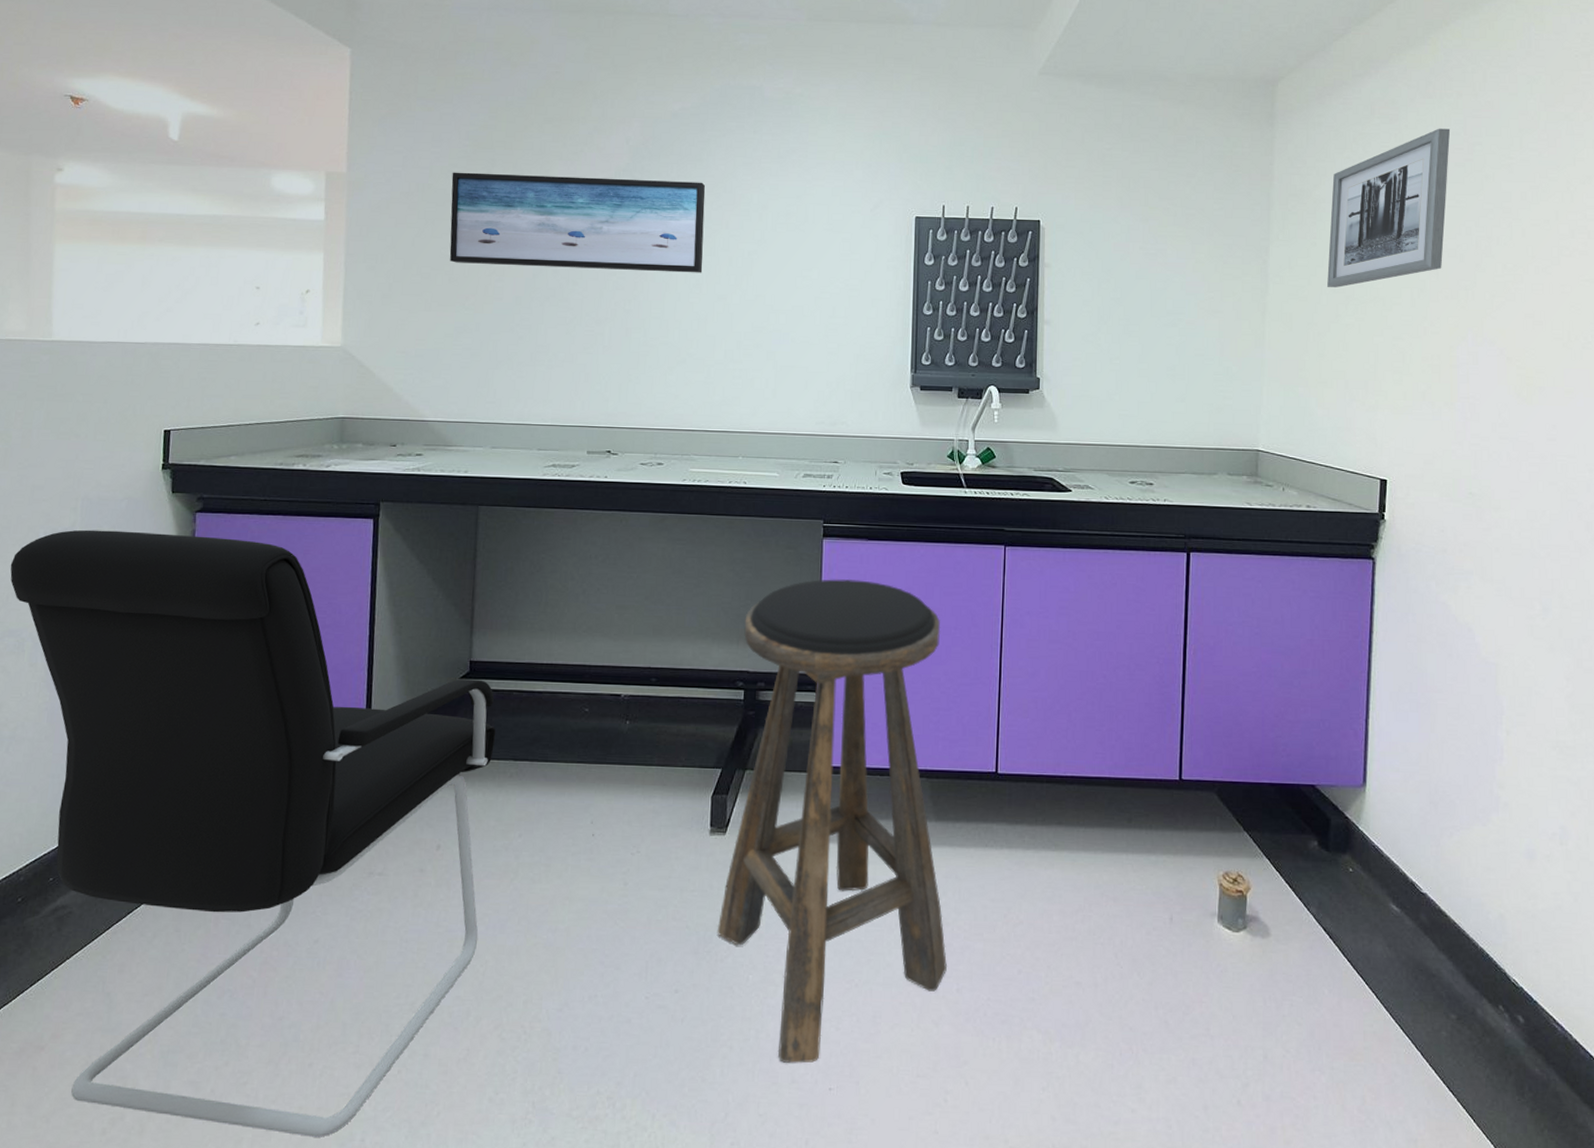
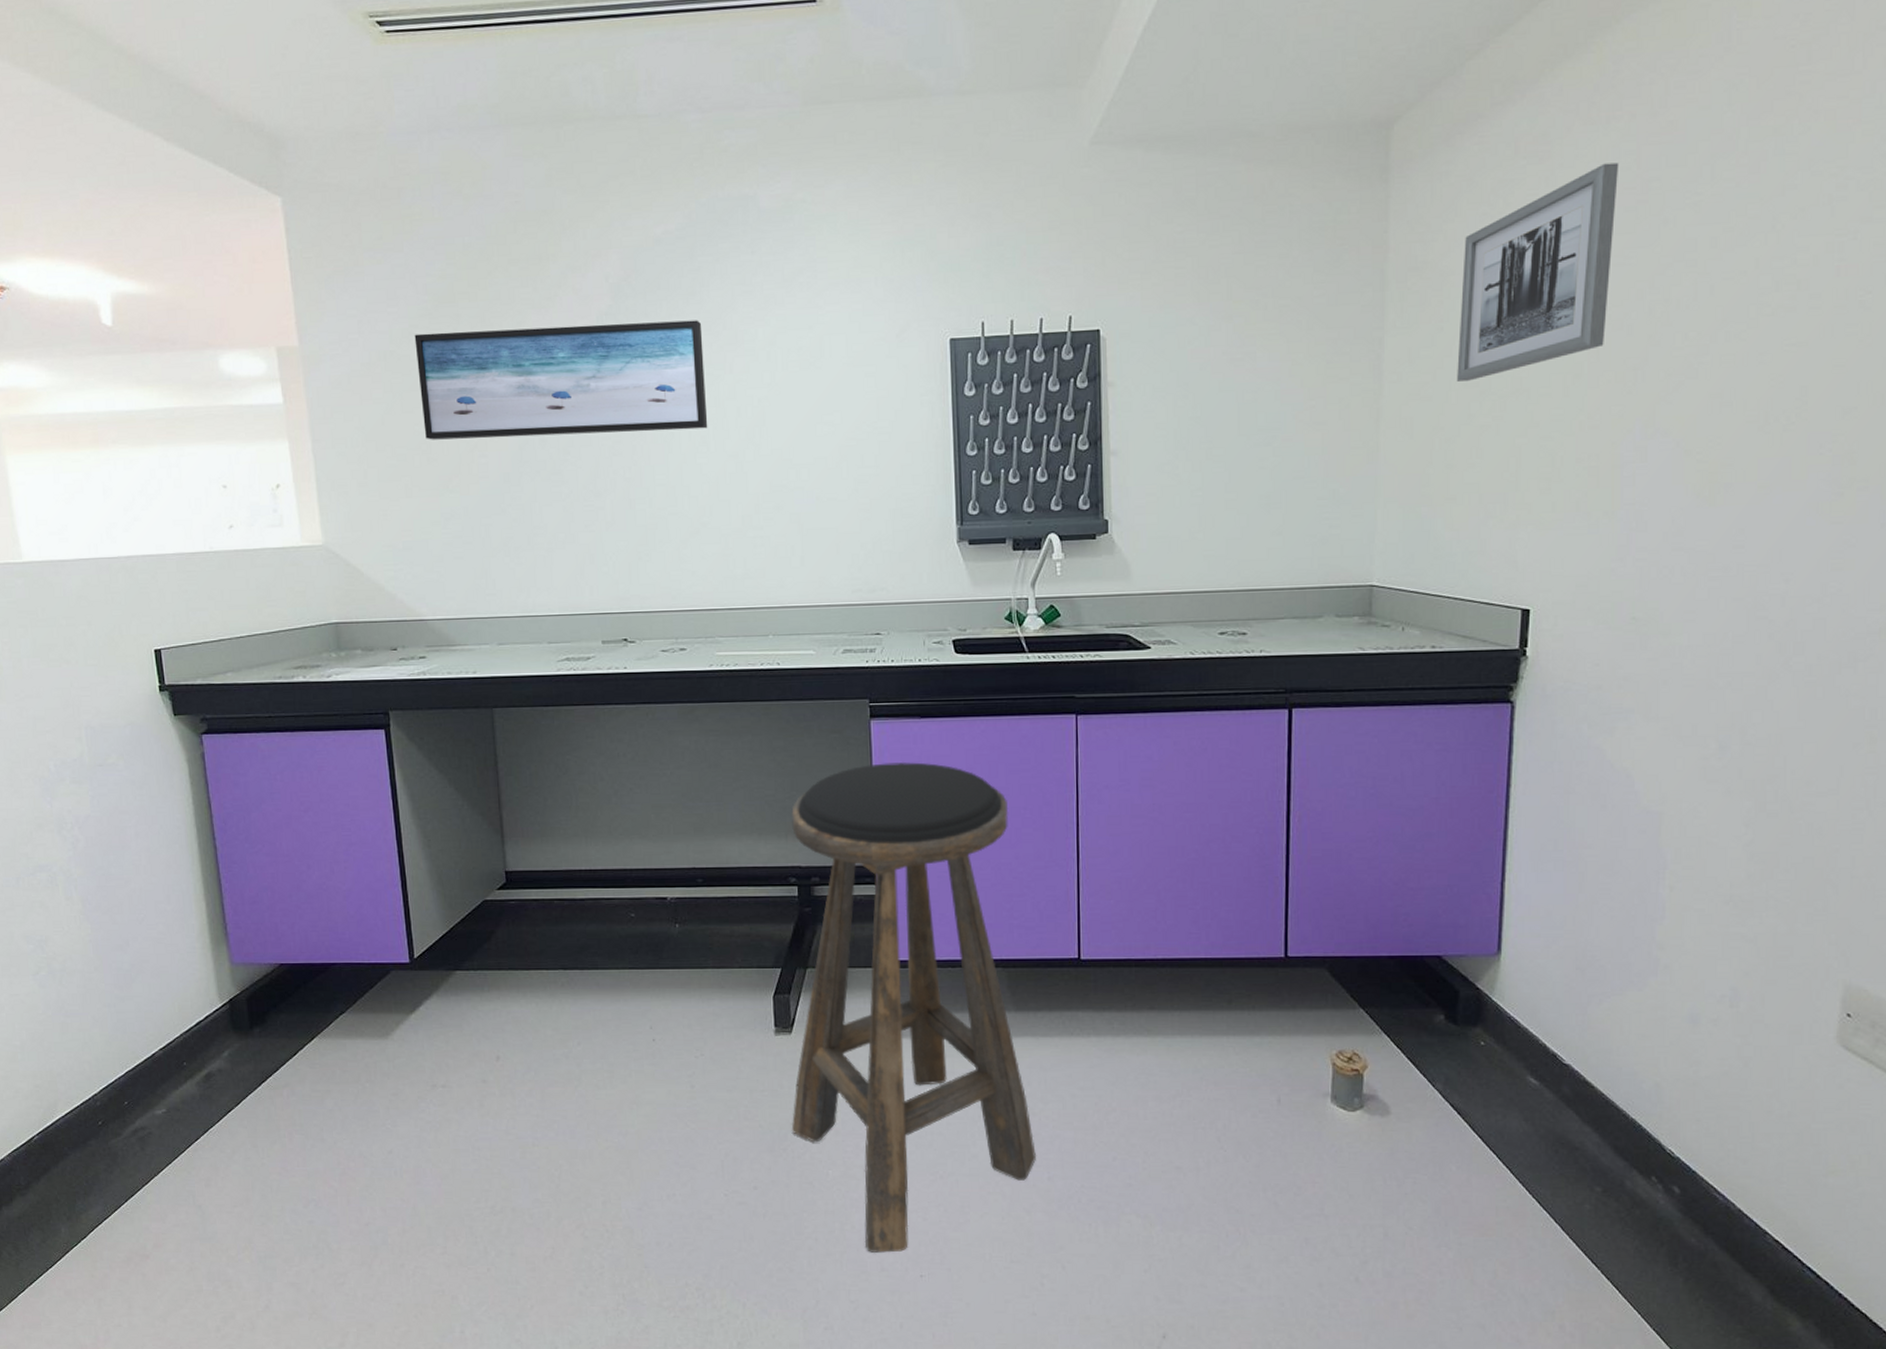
office chair: present [10,529,496,1137] -> none [27,758,550,1330]

